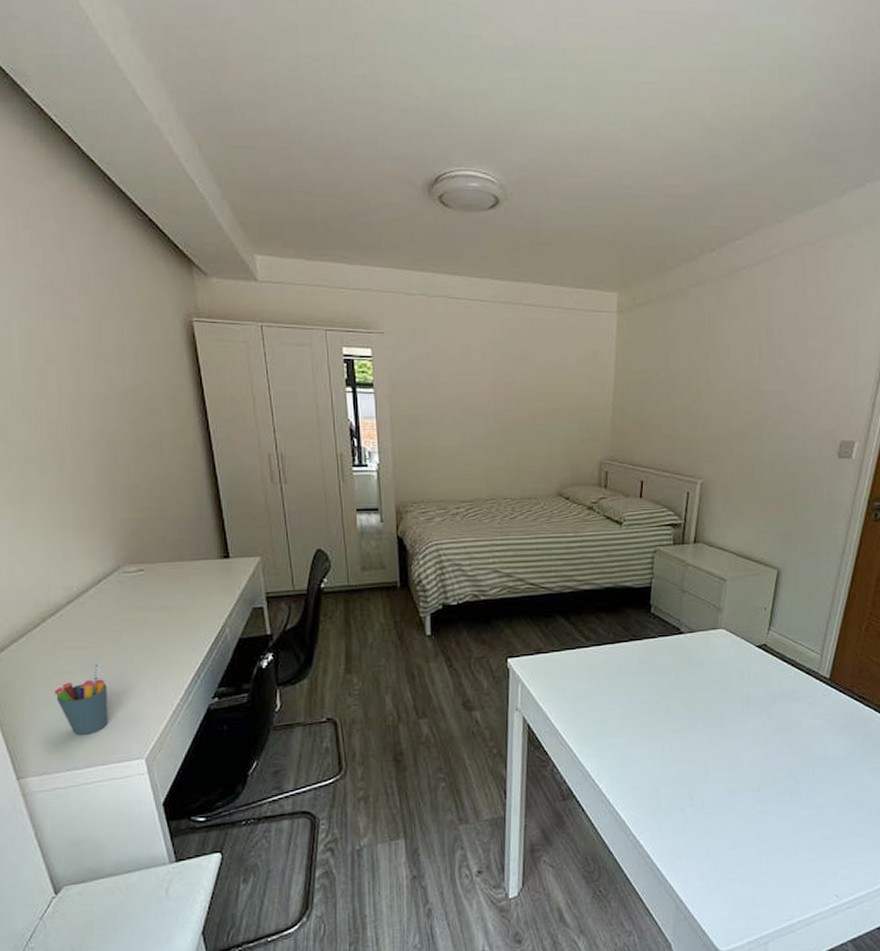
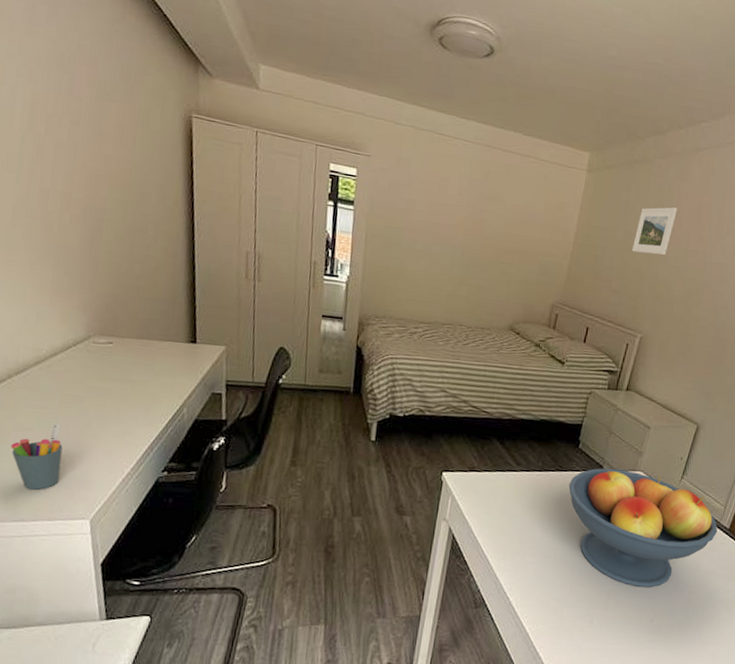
fruit bowl: none [646,630,817,756] -> present [568,468,718,588]
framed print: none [678,337,723,392] -> present [631,207,678,255]

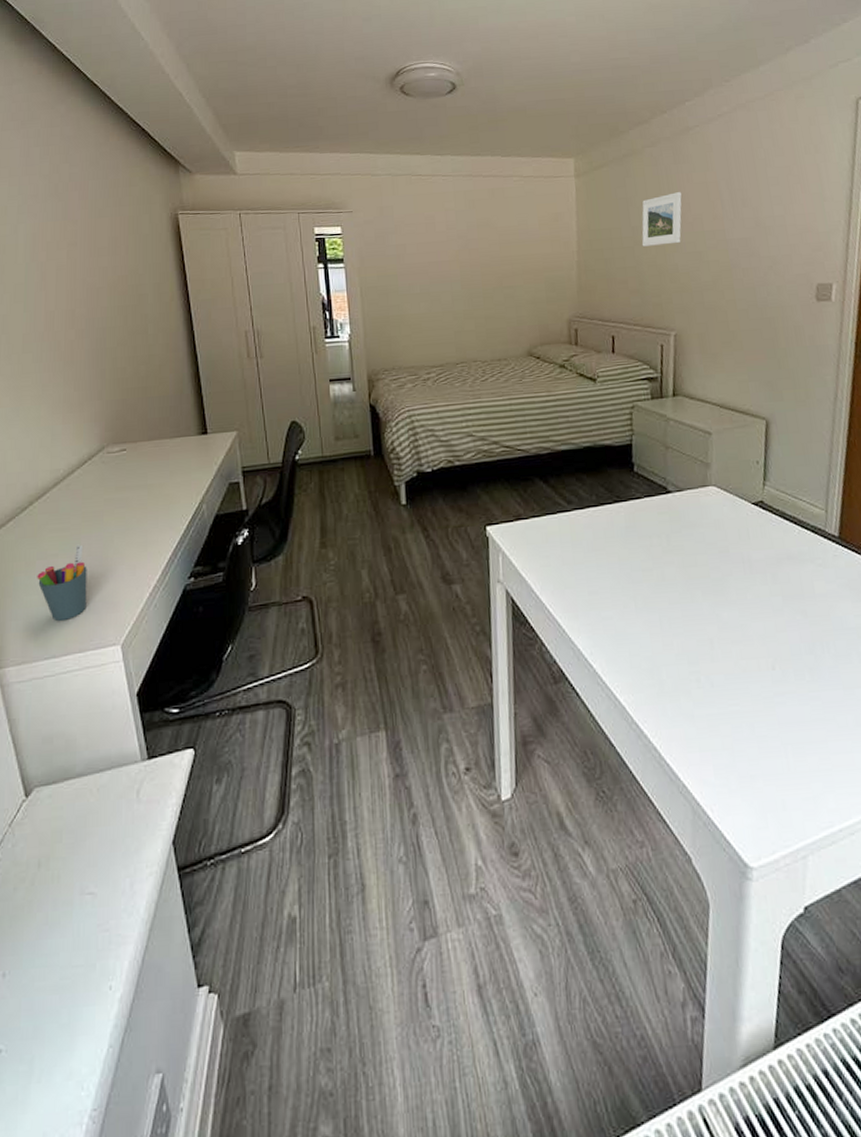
fruit bowl: present [568,468,718,588] -> none [632,487,826,628]

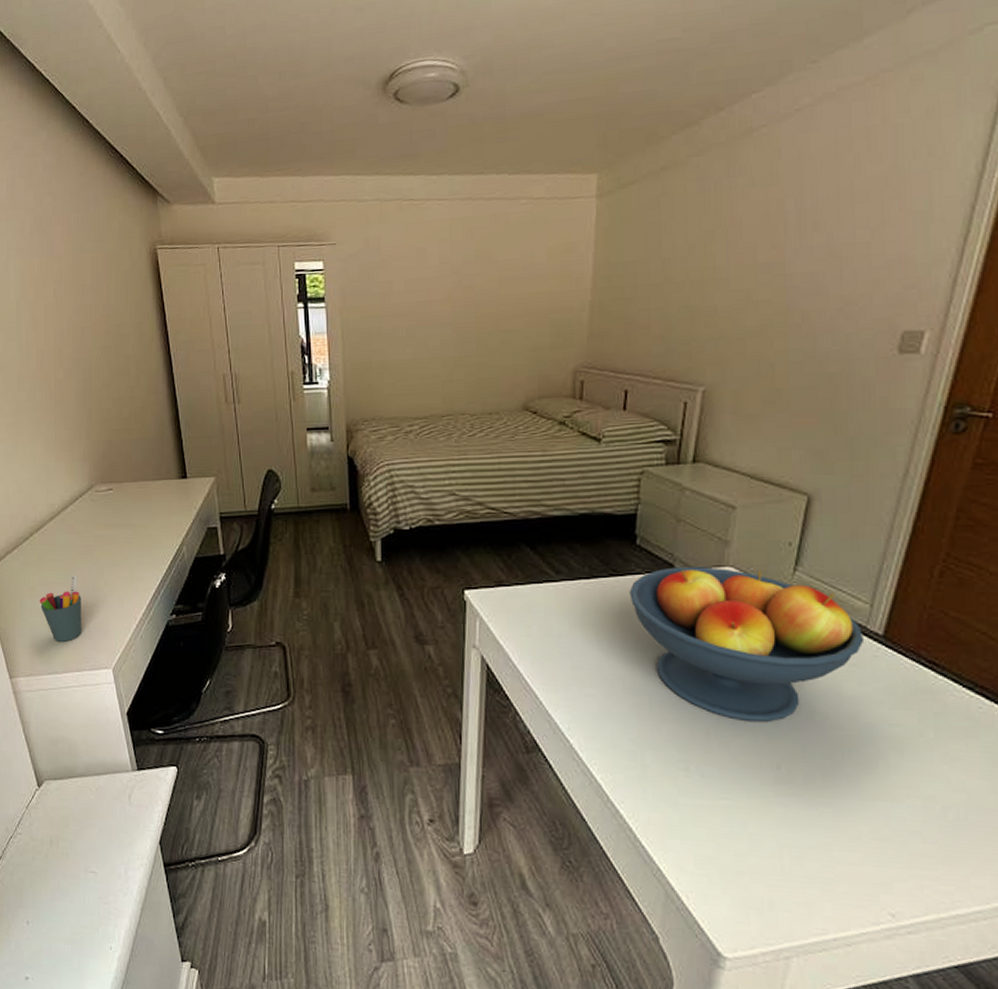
fruit bowl: none [632,487,826,628] -> present [629,567,865,723]
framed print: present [641,192,682,247] -> none [673,214,733,283]

